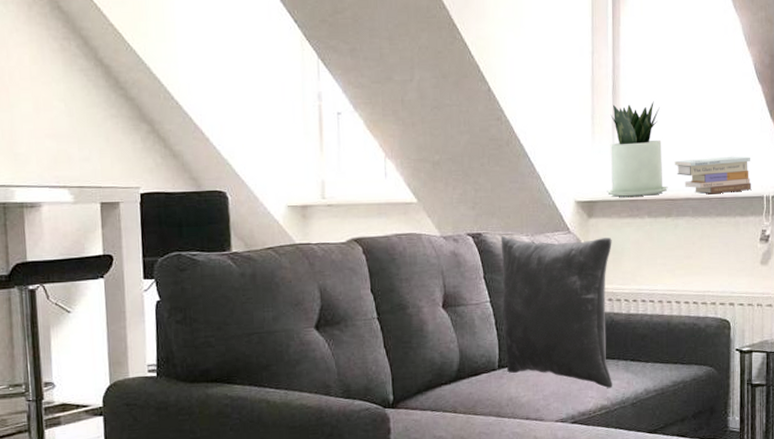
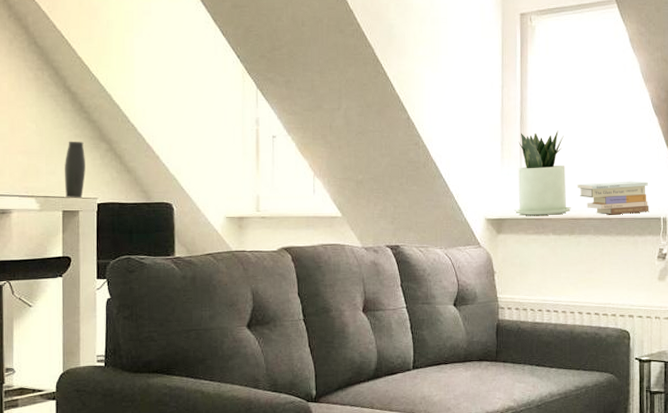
vase: none [100,122,125,188] -> present [65,141,85,198]
pillow: present [501,236,612,389] -> none [417,249,519,391]

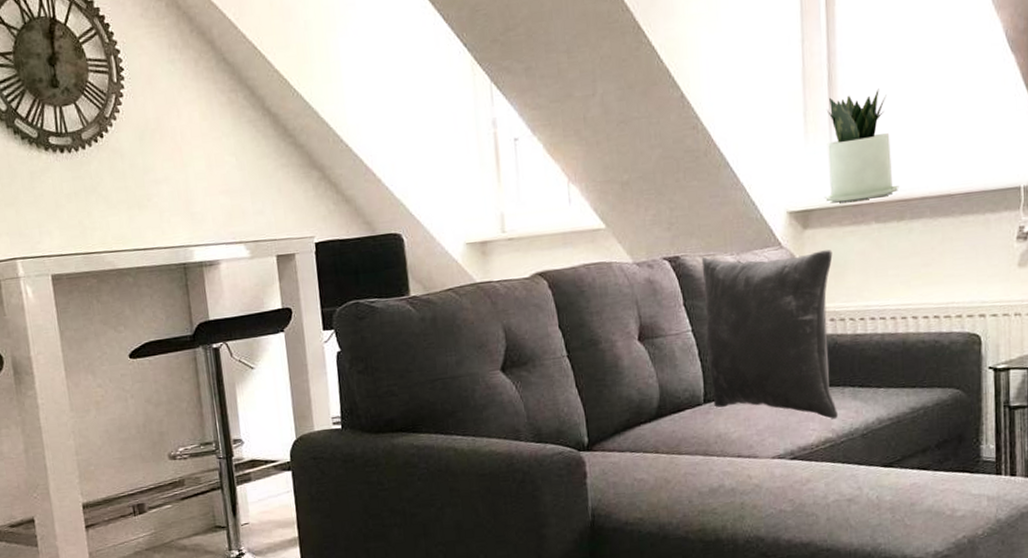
vase: present [65,141,85,198] -> none [273,172,298,240]
pillow: none [417,249,519,391] -> present [701,250,838,420]
books: present [577,181,649,215] -> none [906,141,1005,190]

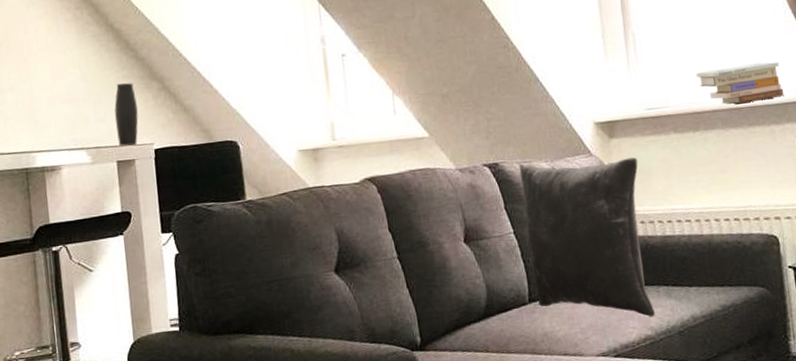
vase: none [273,172,298,240] -> present [114,83,139,147]
planter: present [824,88,899,203] -> none [621,14,692,115]
books: none [906,141,1005,190] -> present [696,62,784,104]

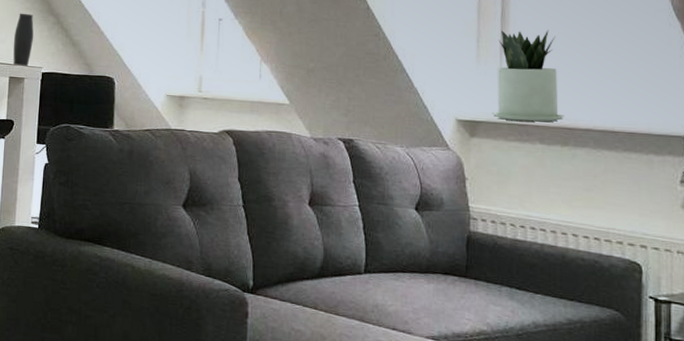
pillow: present [519,157,655,318] -> none [372,145,497,314]
planter: none [621,14,692,115] -> present [492,30,564,122]
books: present [696,62,784,104] -> none [572,90,669,129]

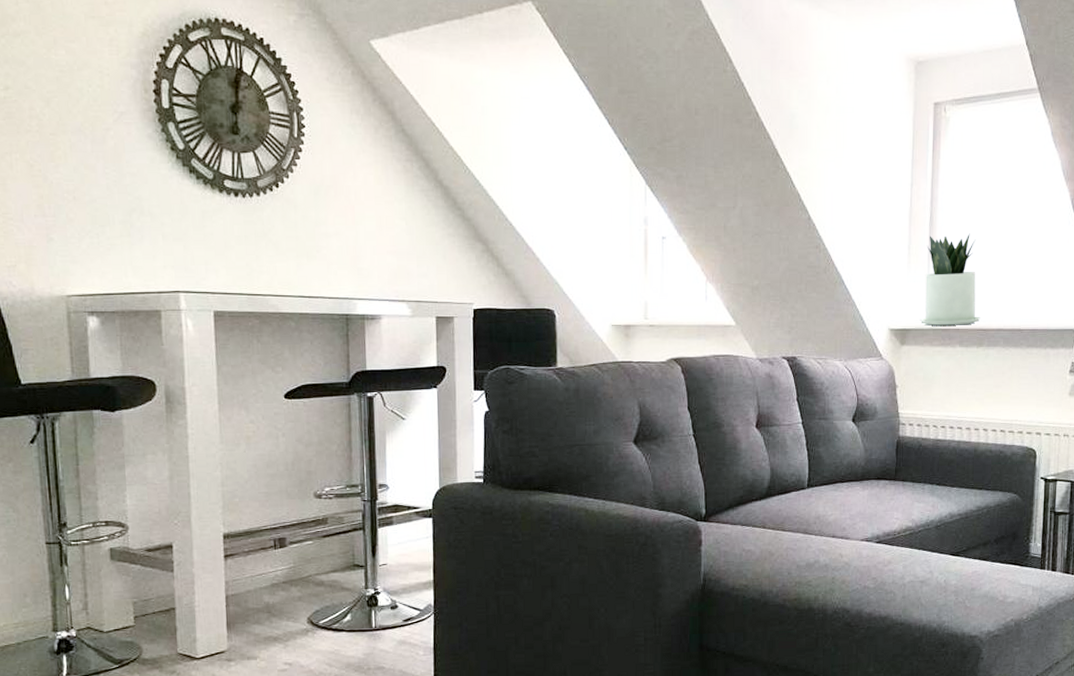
vase: present [13,13,34,66] -> none [438,240,460,303]

